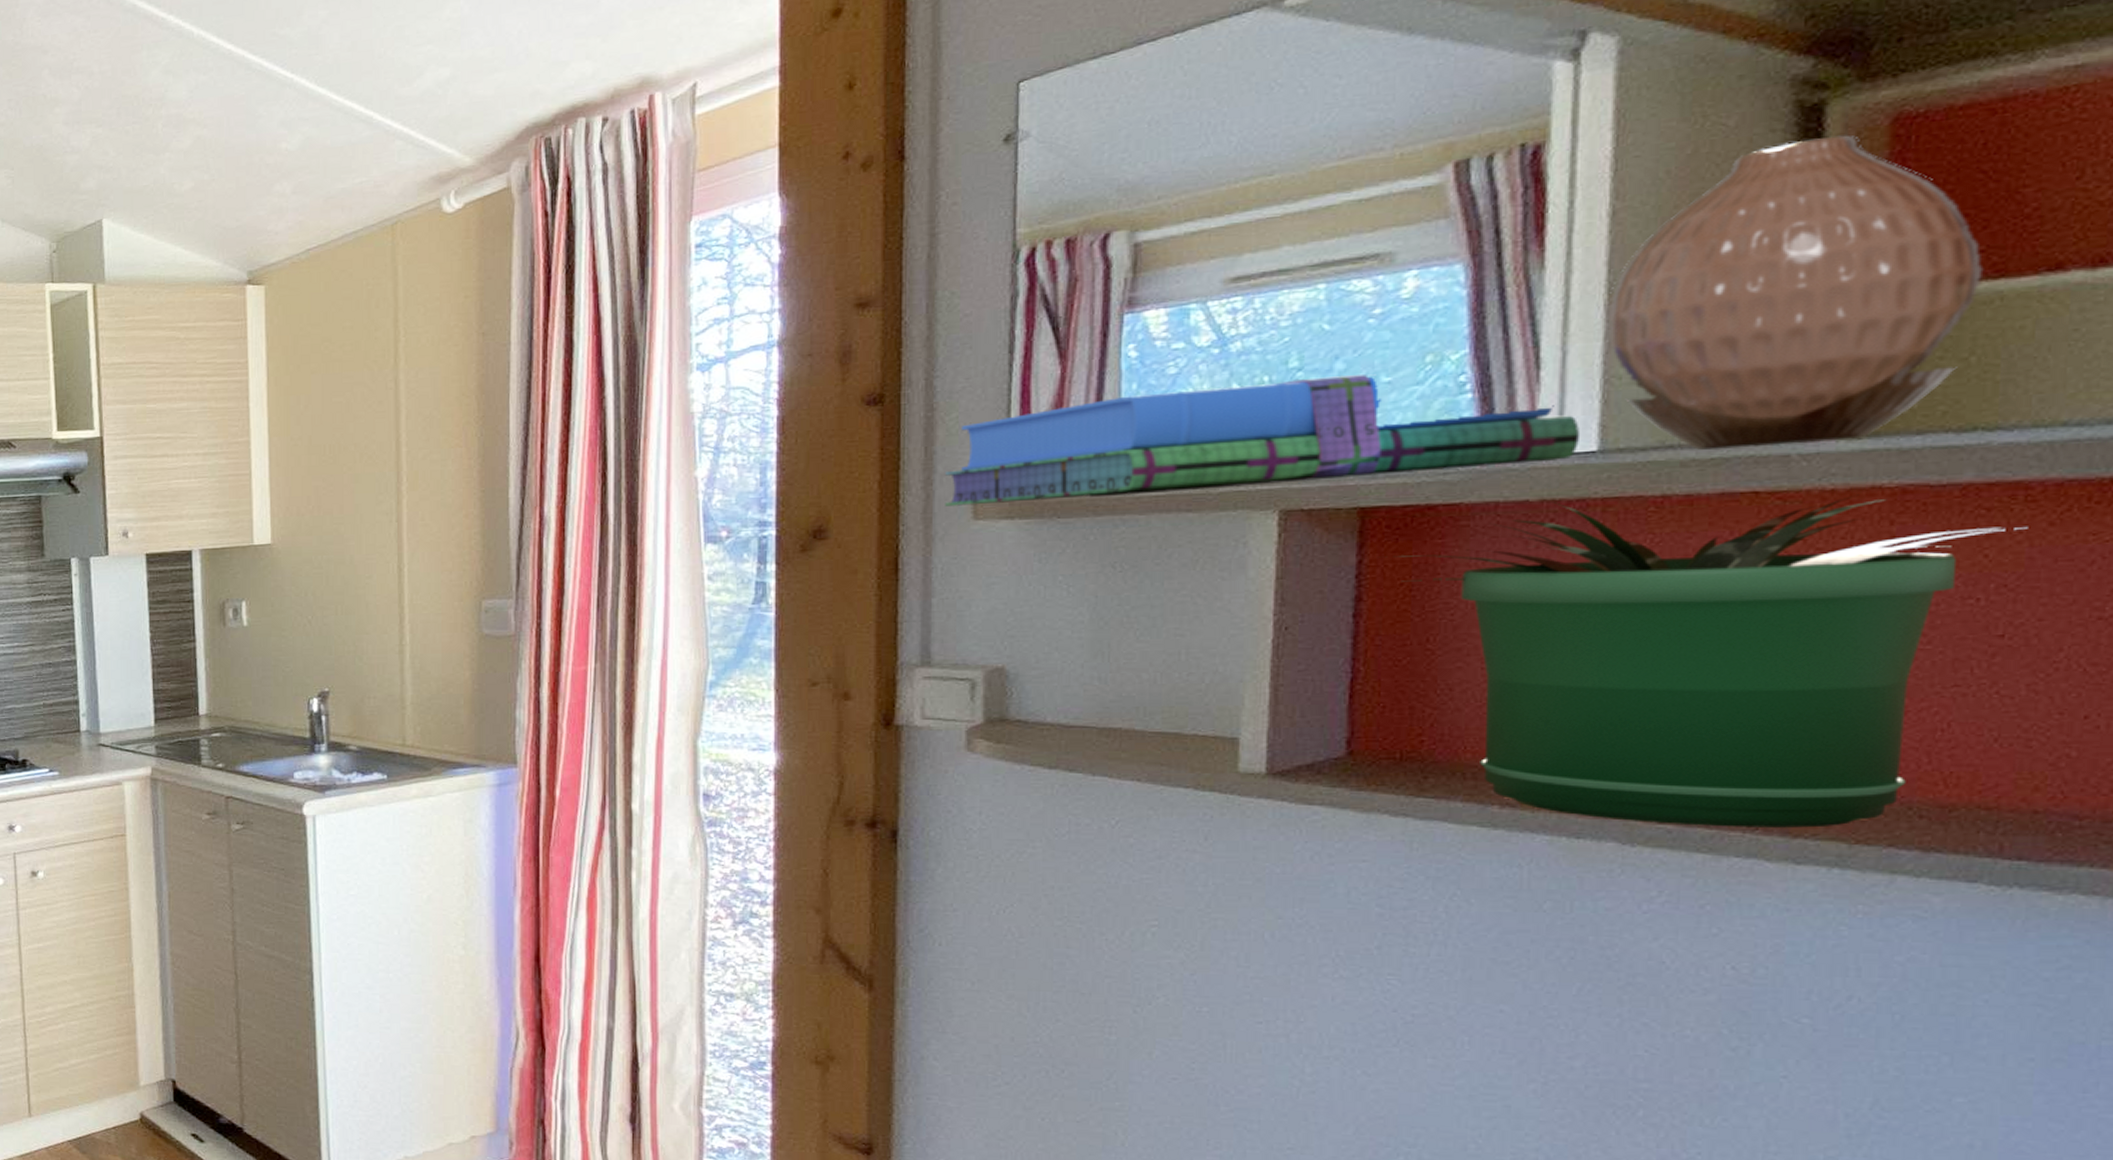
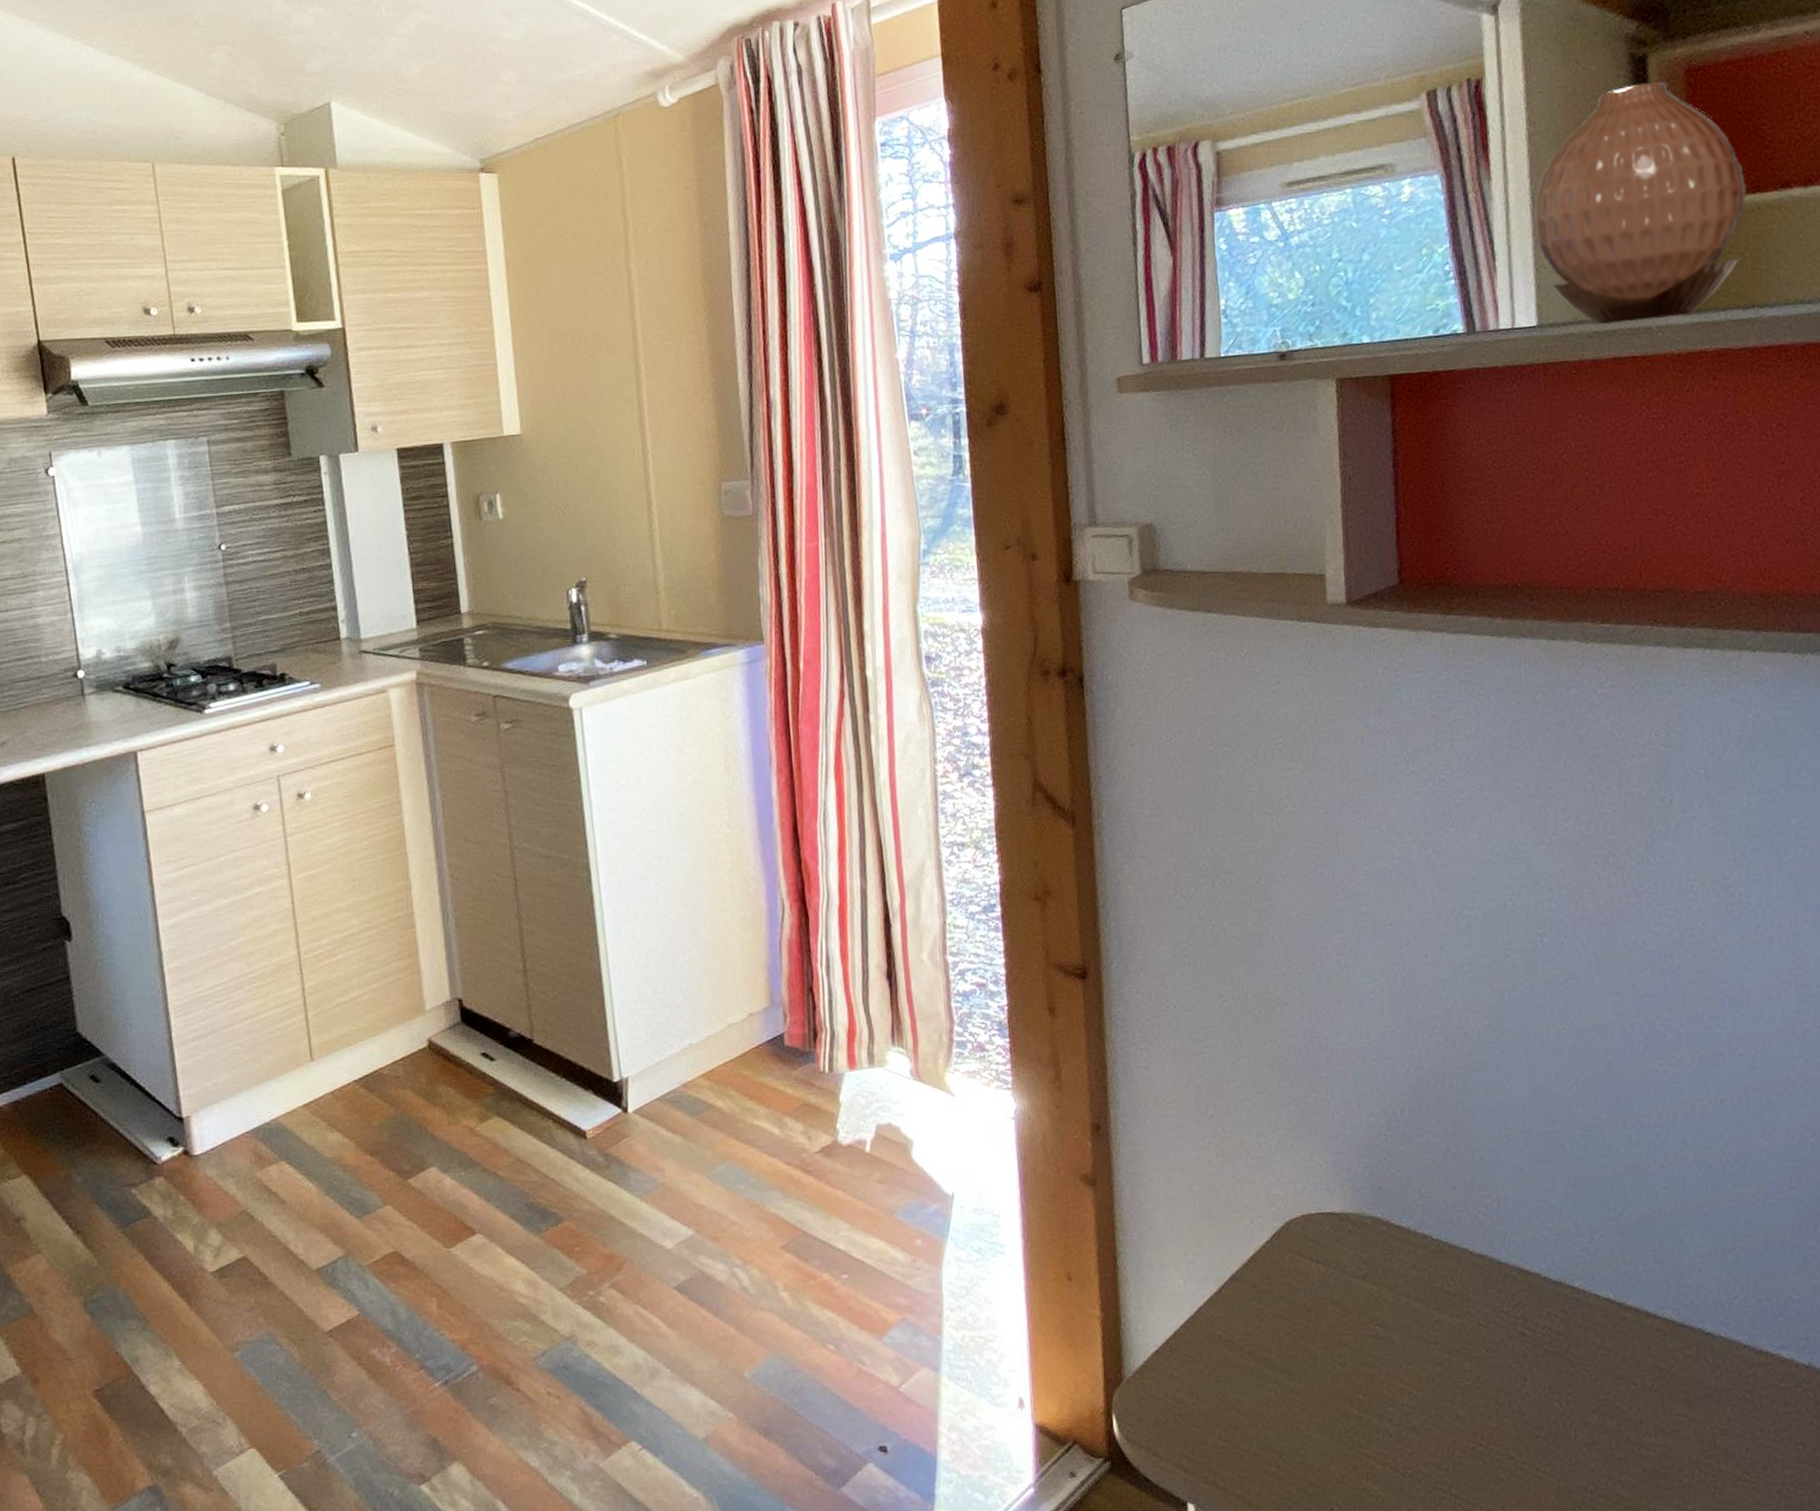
books: present [945,374,1579,506] -> none [1094,264,1525,382]
planter: present [1384,494,2028,828] -> none [1409,357,1790,623]

